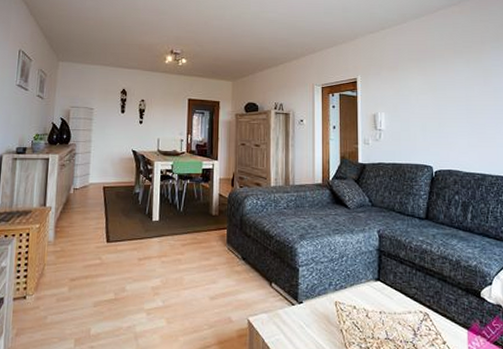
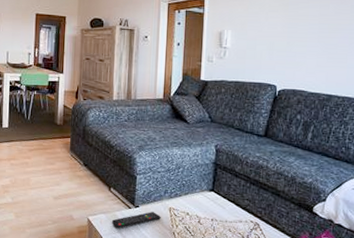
remote control: none [274,307,327,328] -> present [111,212,161,228]

